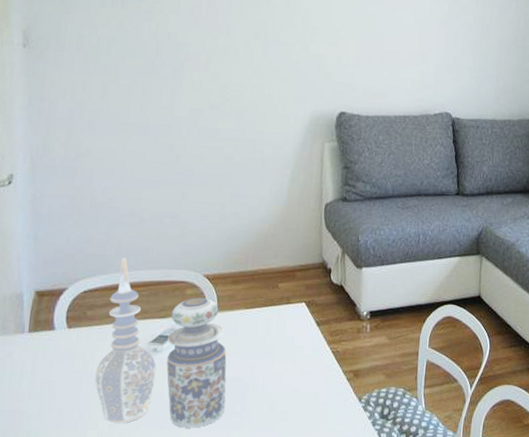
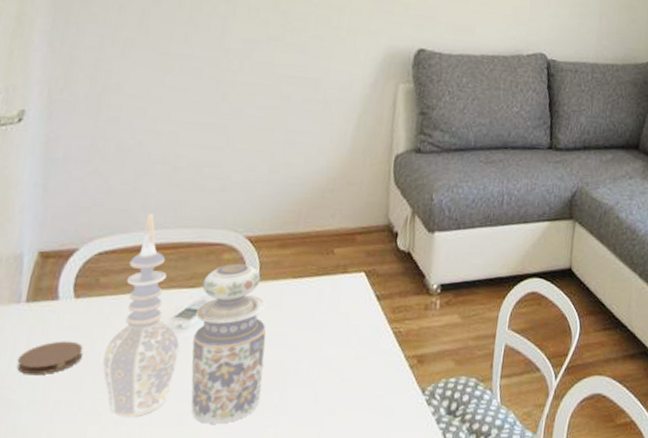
coaster: none [26,363,78,391] -> present [17,341,83,376]

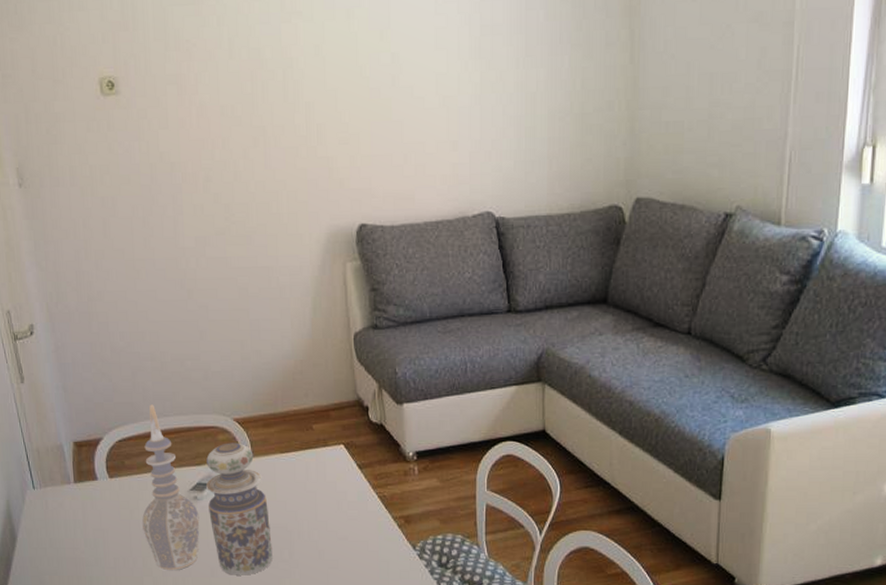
coaster: present [17,341,83,376] -> none [79,512,126,540]

